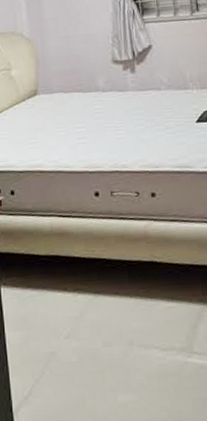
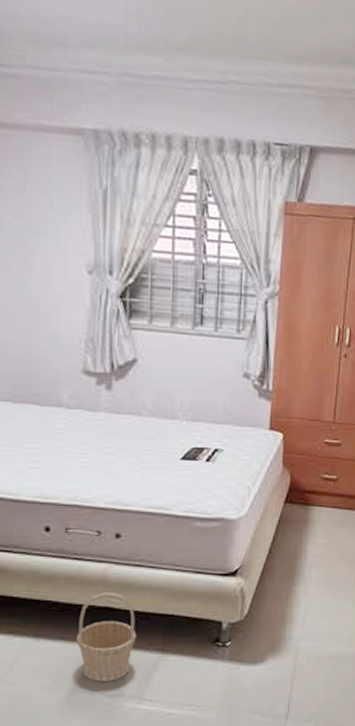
basket: none [128,247,180,335] -> present [76,592,137,682]

